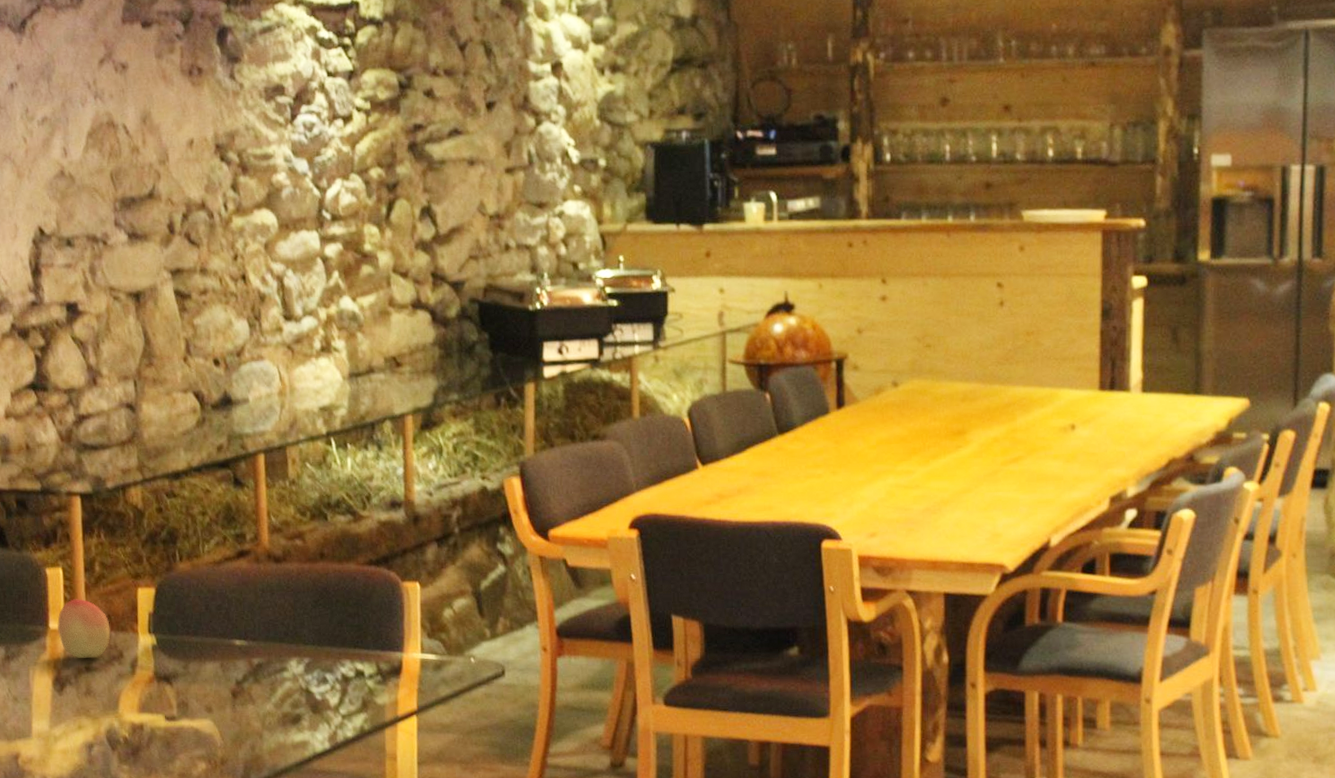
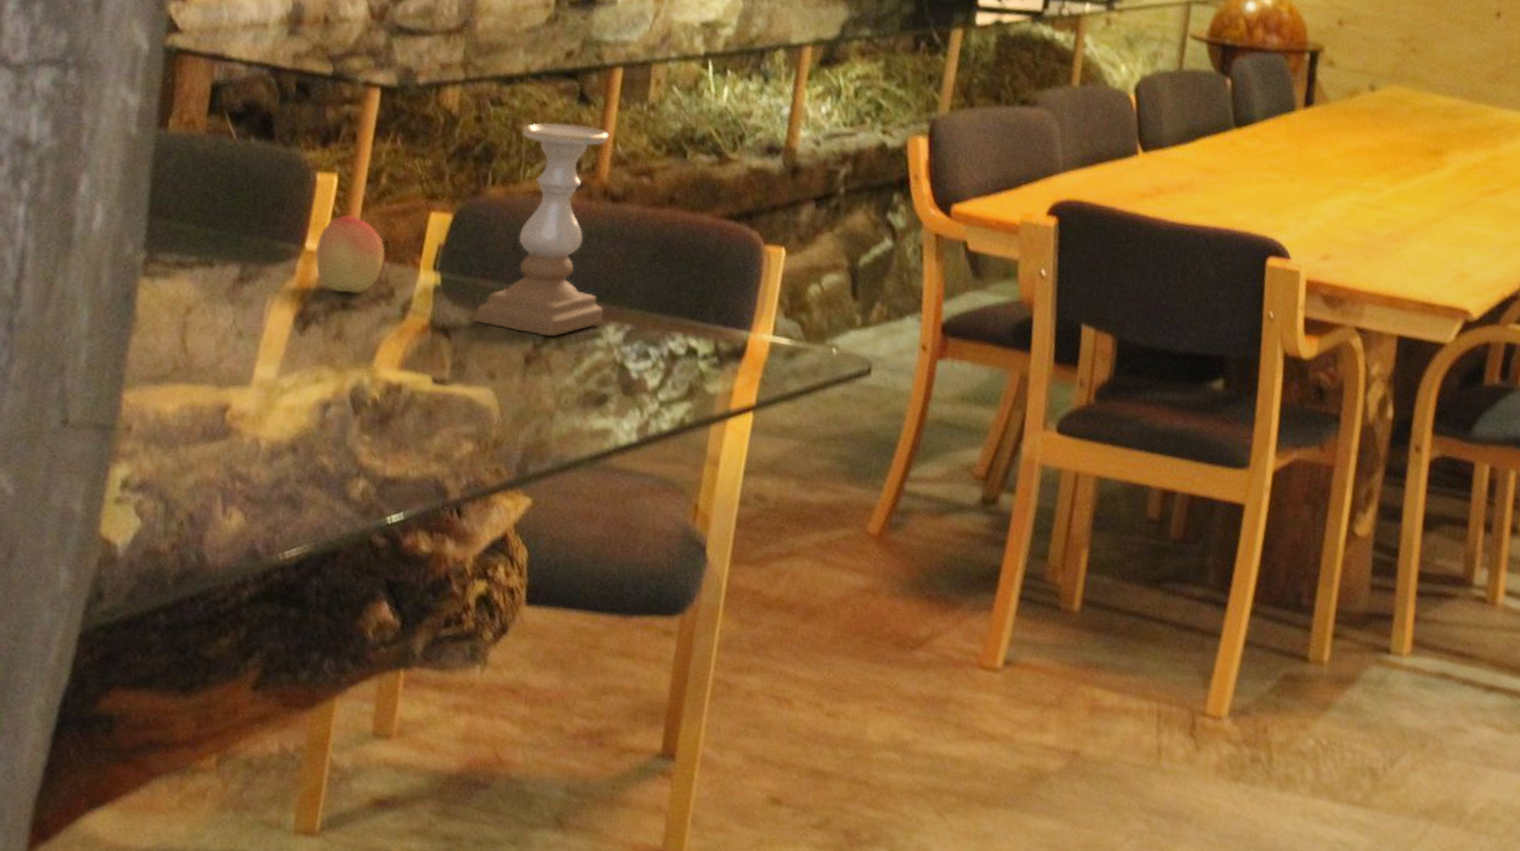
candle holder: none [187,504,285,675] -> present [474,122,611,337]

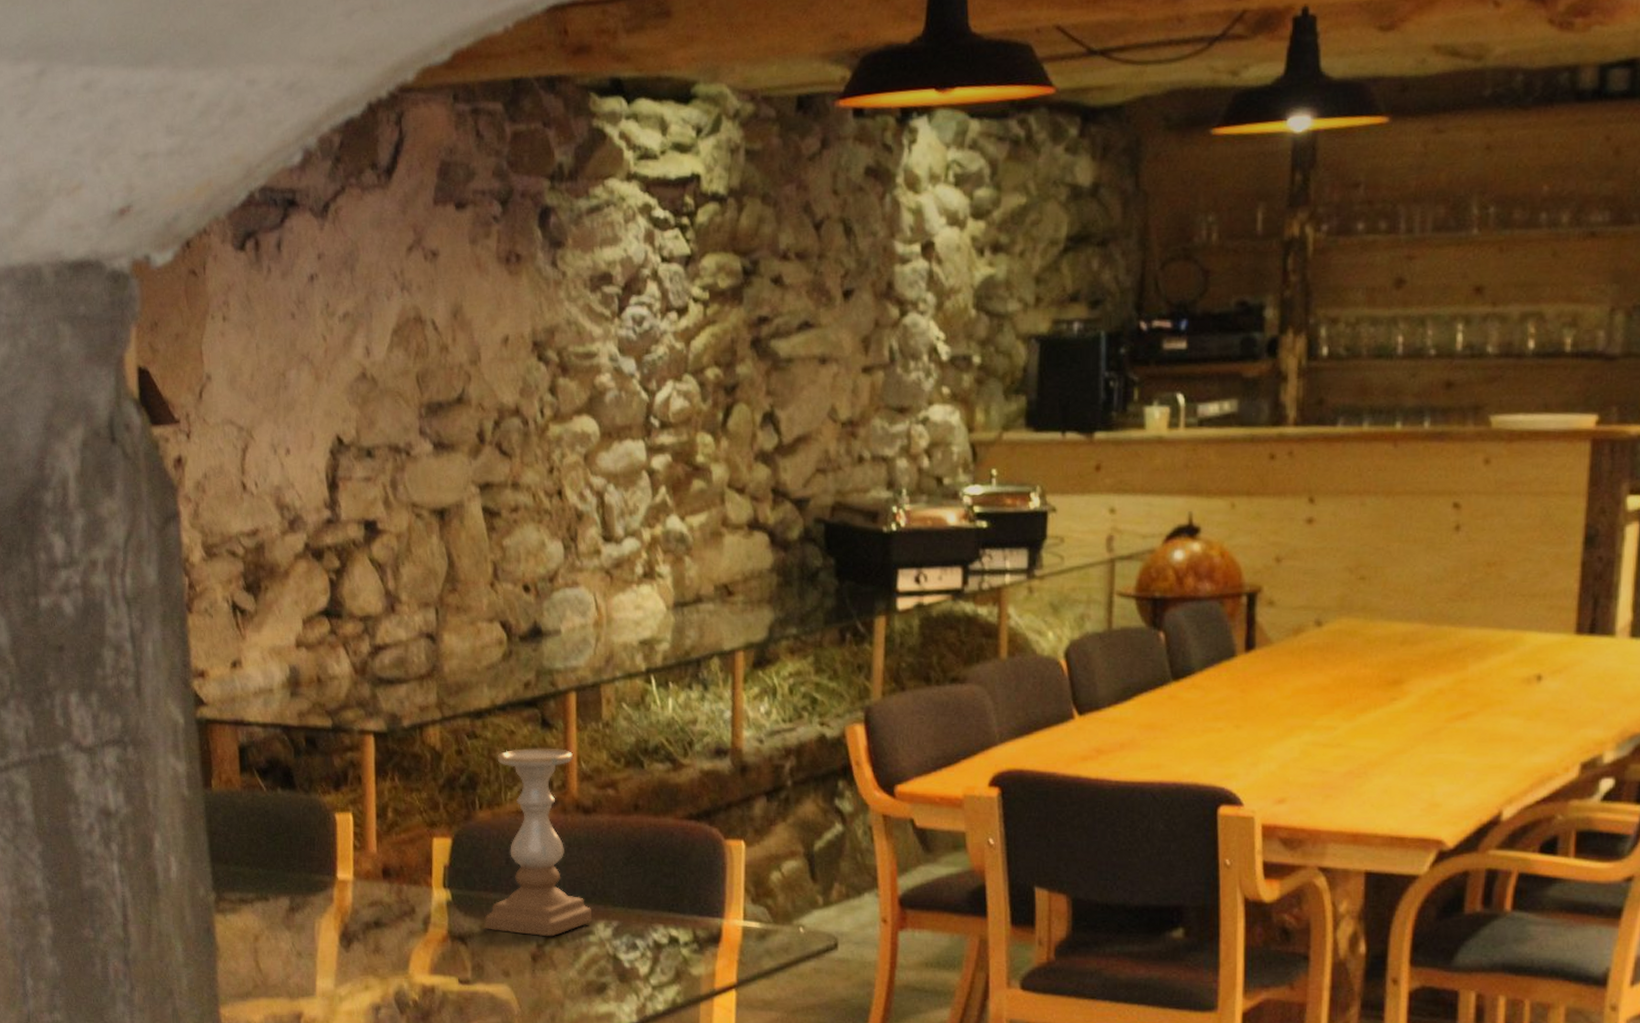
fruit: present [315,215,385,293] -> none [346,847,402,913]

